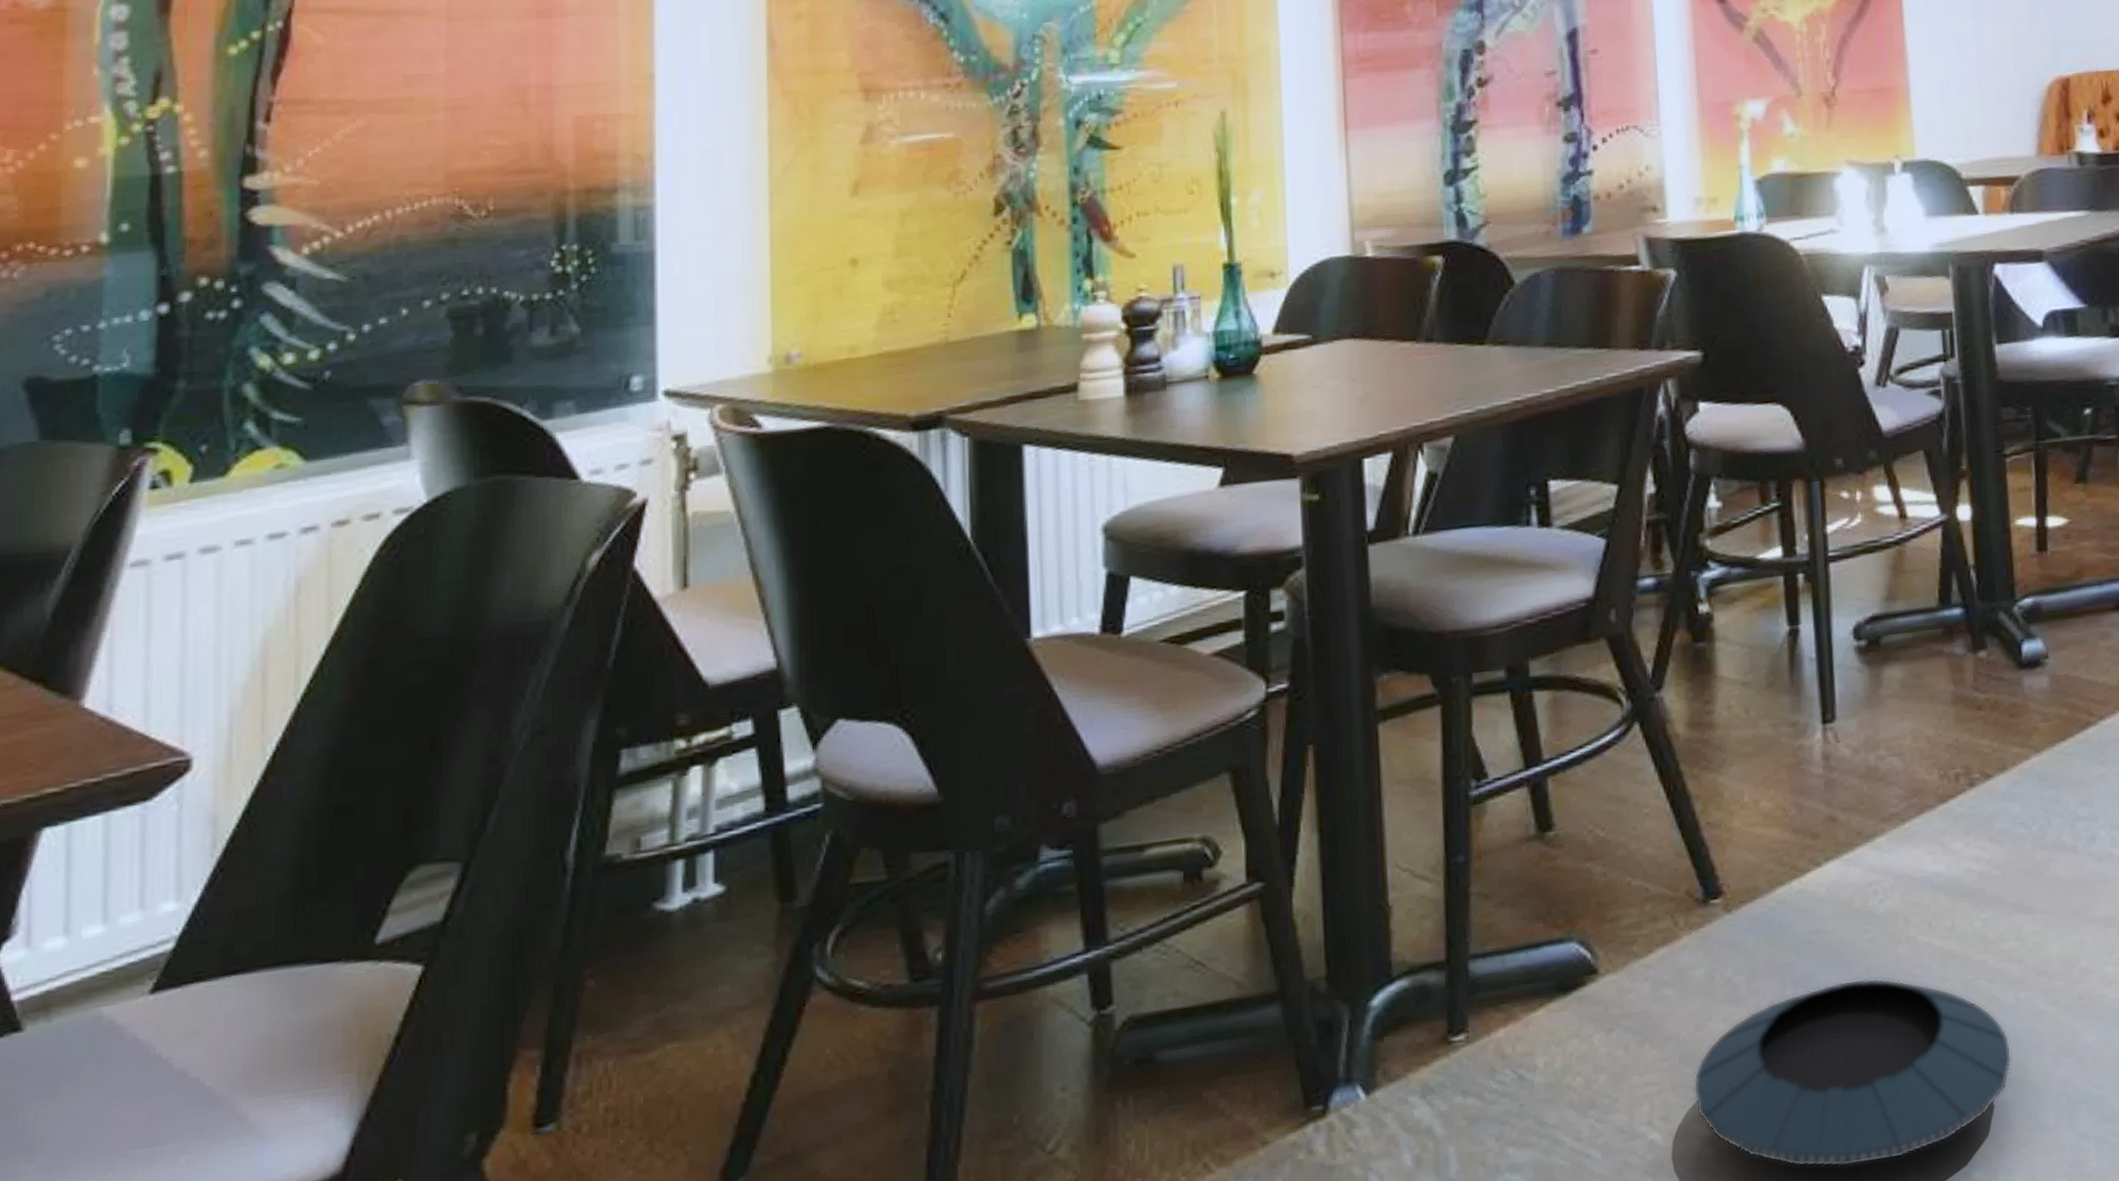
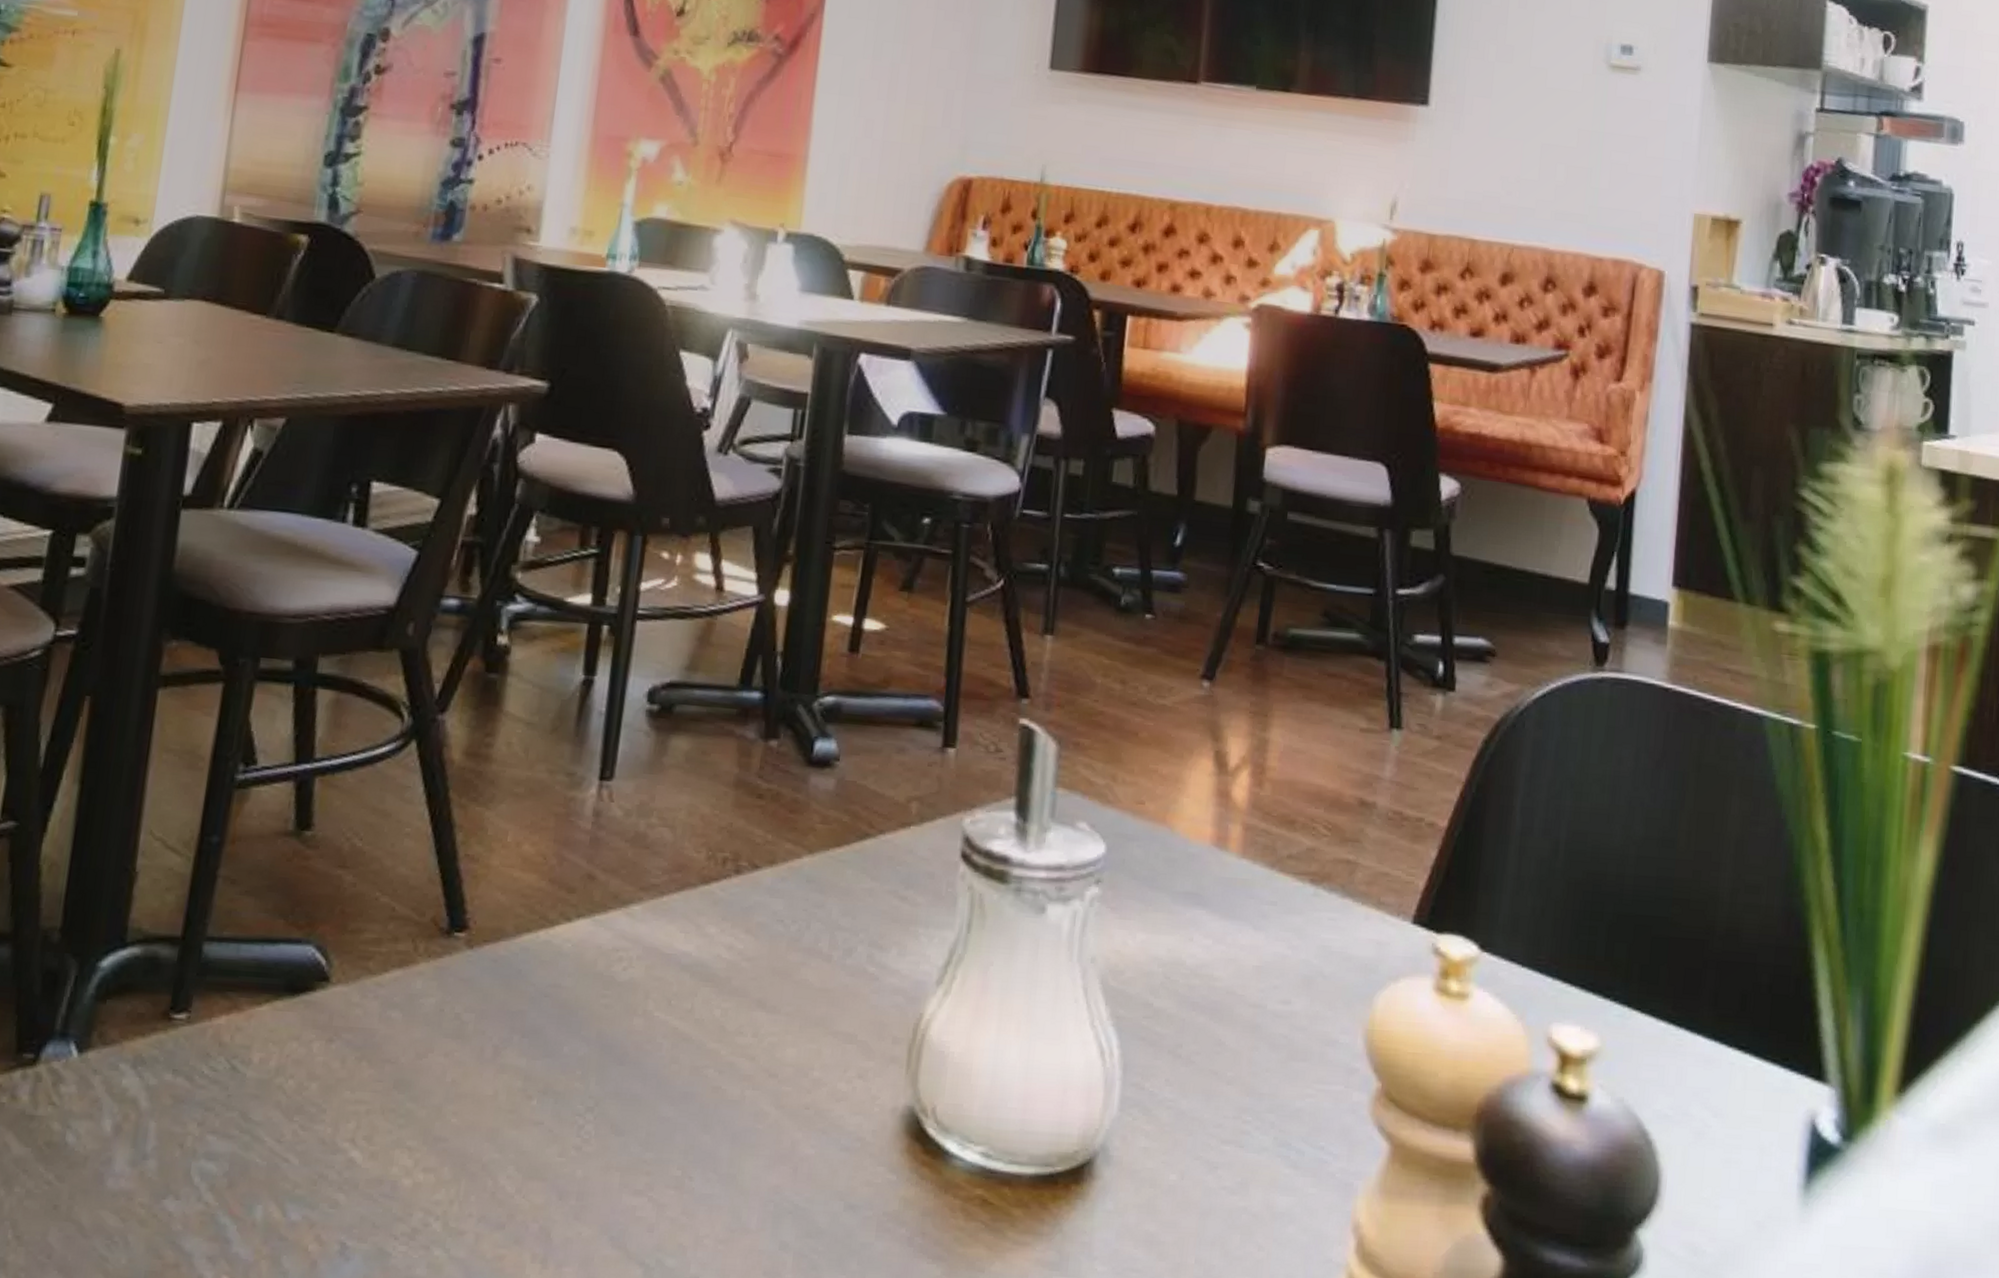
saucer: present [1693,978,2012,1168] -> none [401,1040,728,1230]

